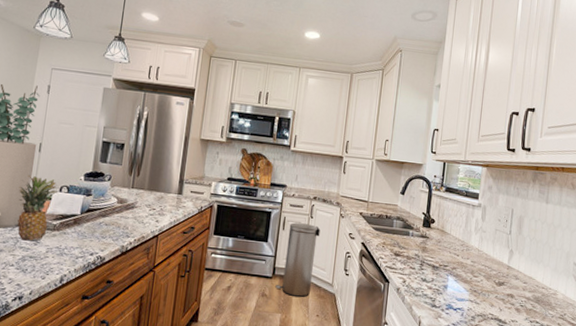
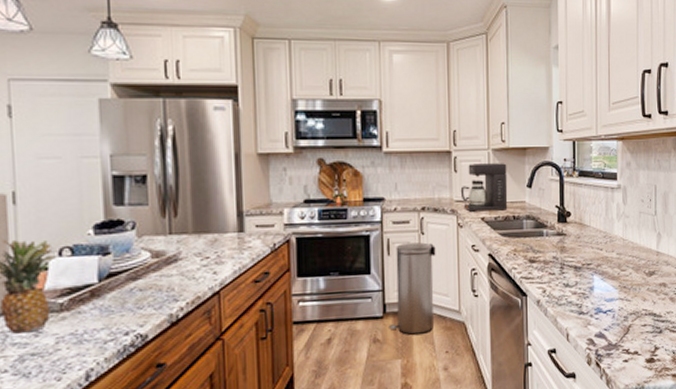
coffee maker: none [345,168,386,210] -> present [460,163,508,212]

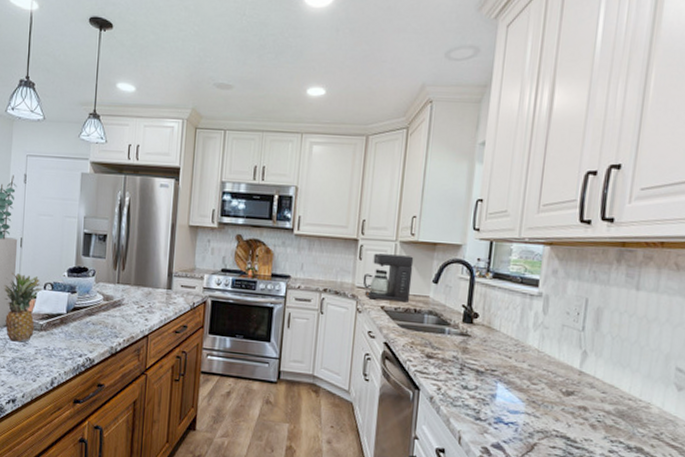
pedal bin: present [389,242,436,336] -> none [281,319,333,406]

